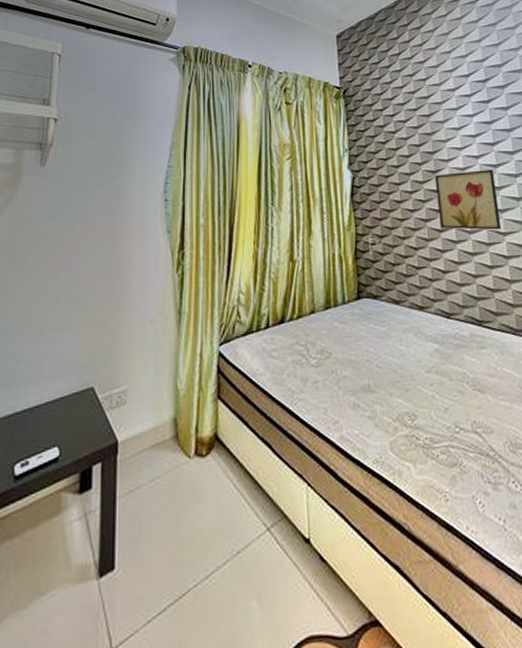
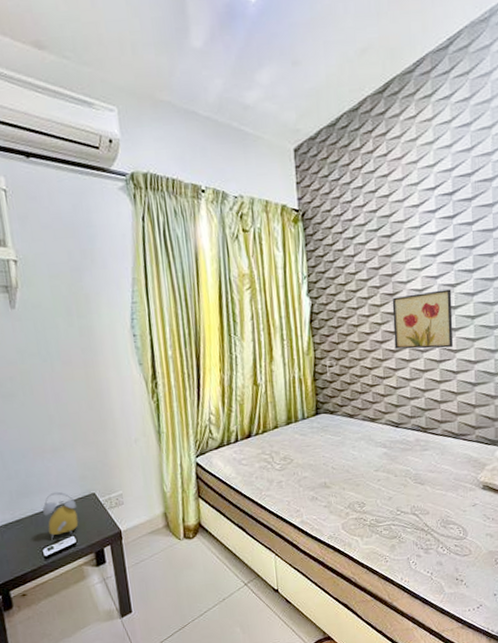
alarm clock: none [26,383,68,450] -> present [42,491,79,539]

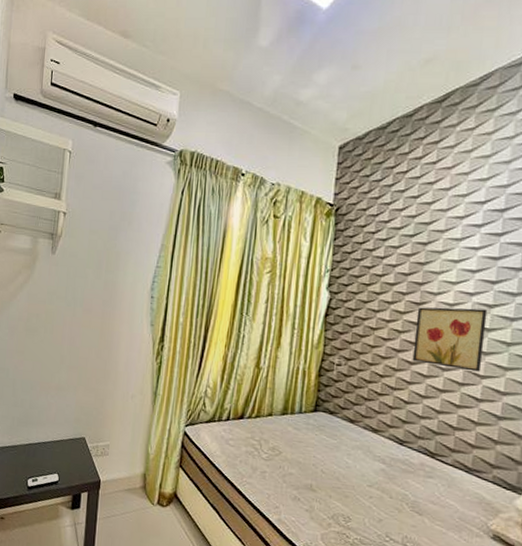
alarm clock: present [42,491,79,539] -> none [36,427,66,472]

